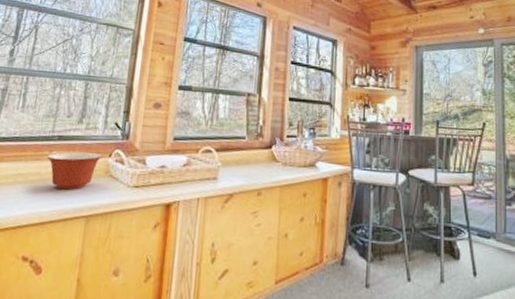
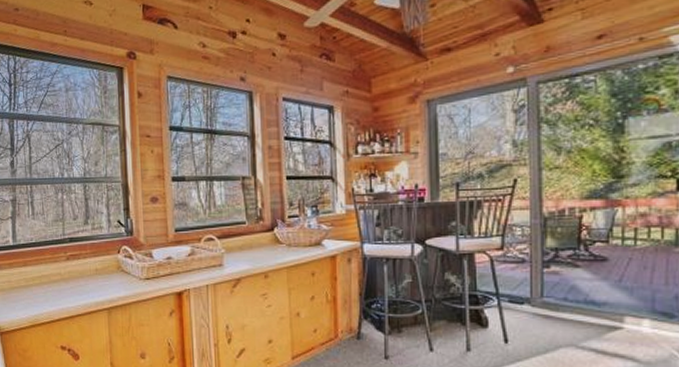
mixing bowl: present [46,152,103,190] -> none [63,251,112,286]

